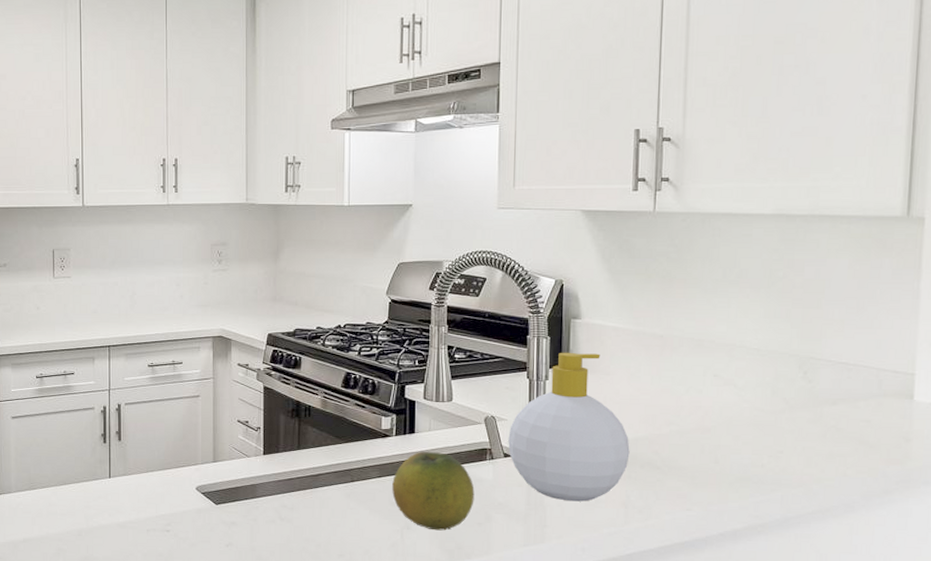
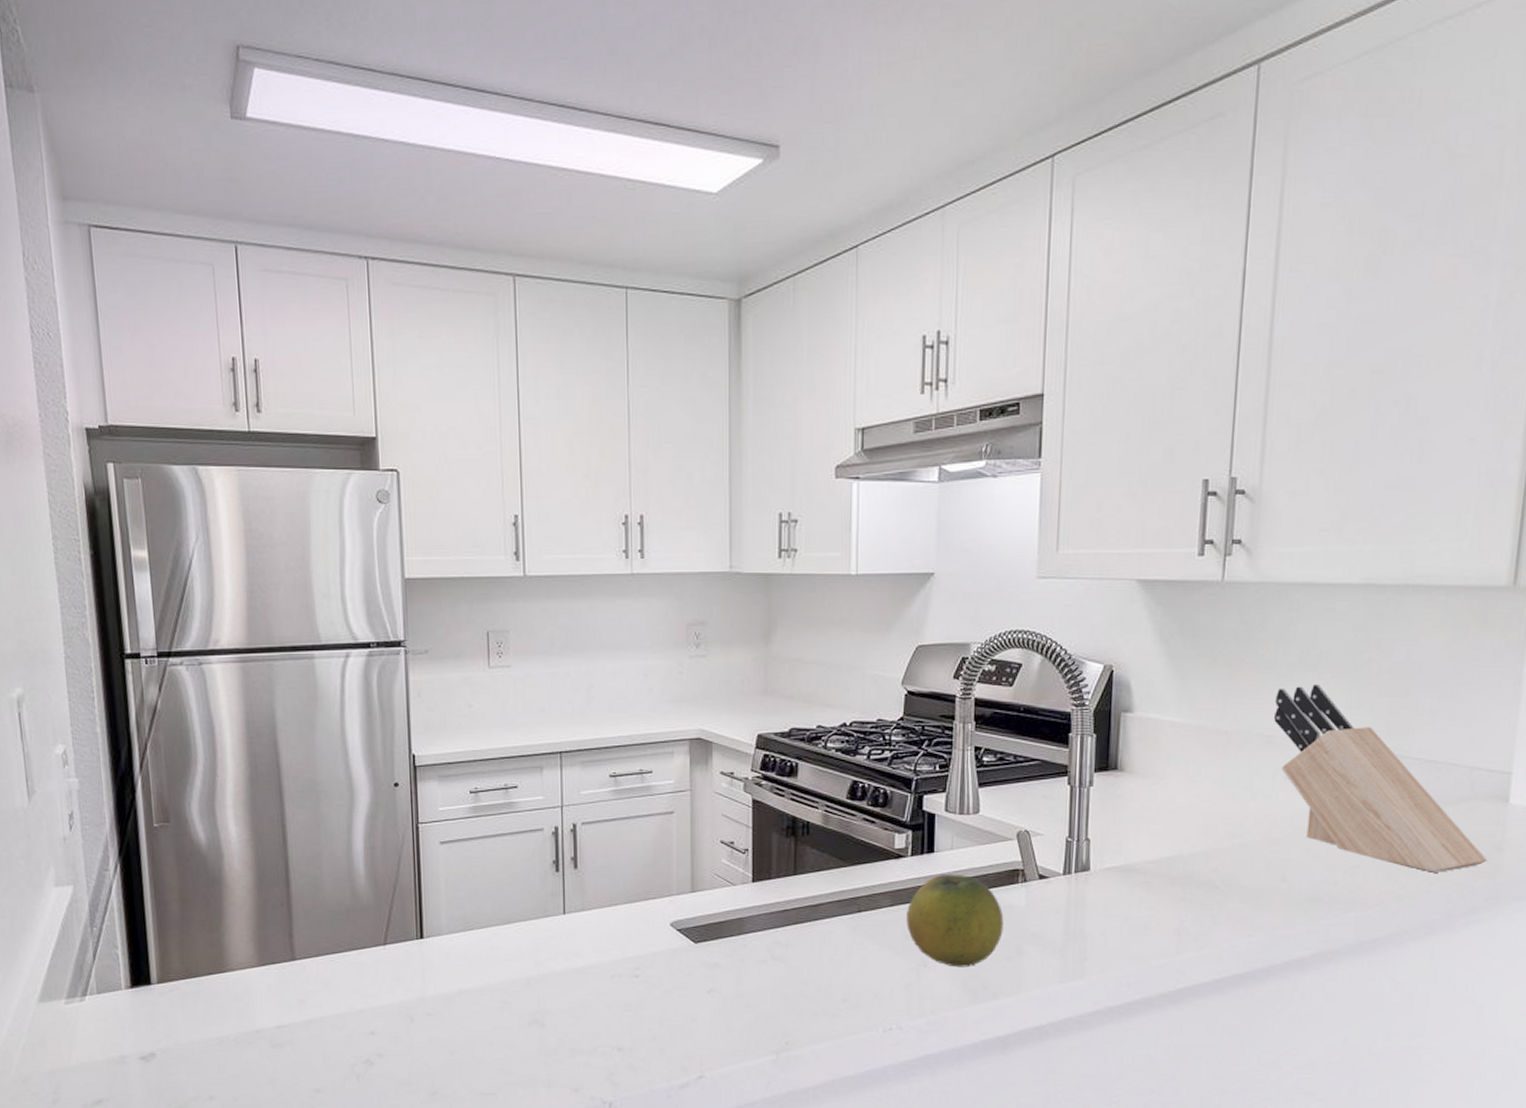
soap bottle: present [508,352,630,502] -> none [1044,752,1186,929]
knife block: none [703,297,896,459] -> present [1274,684,1487,873]

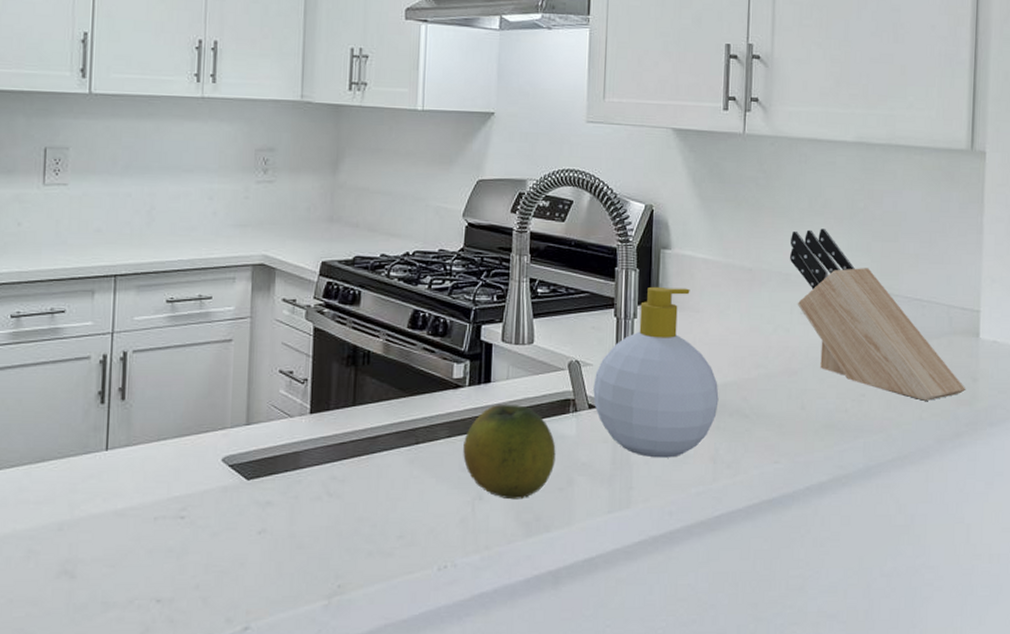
soap bottle: none [1044,752,1186,929] -> present [593,286,719,458]

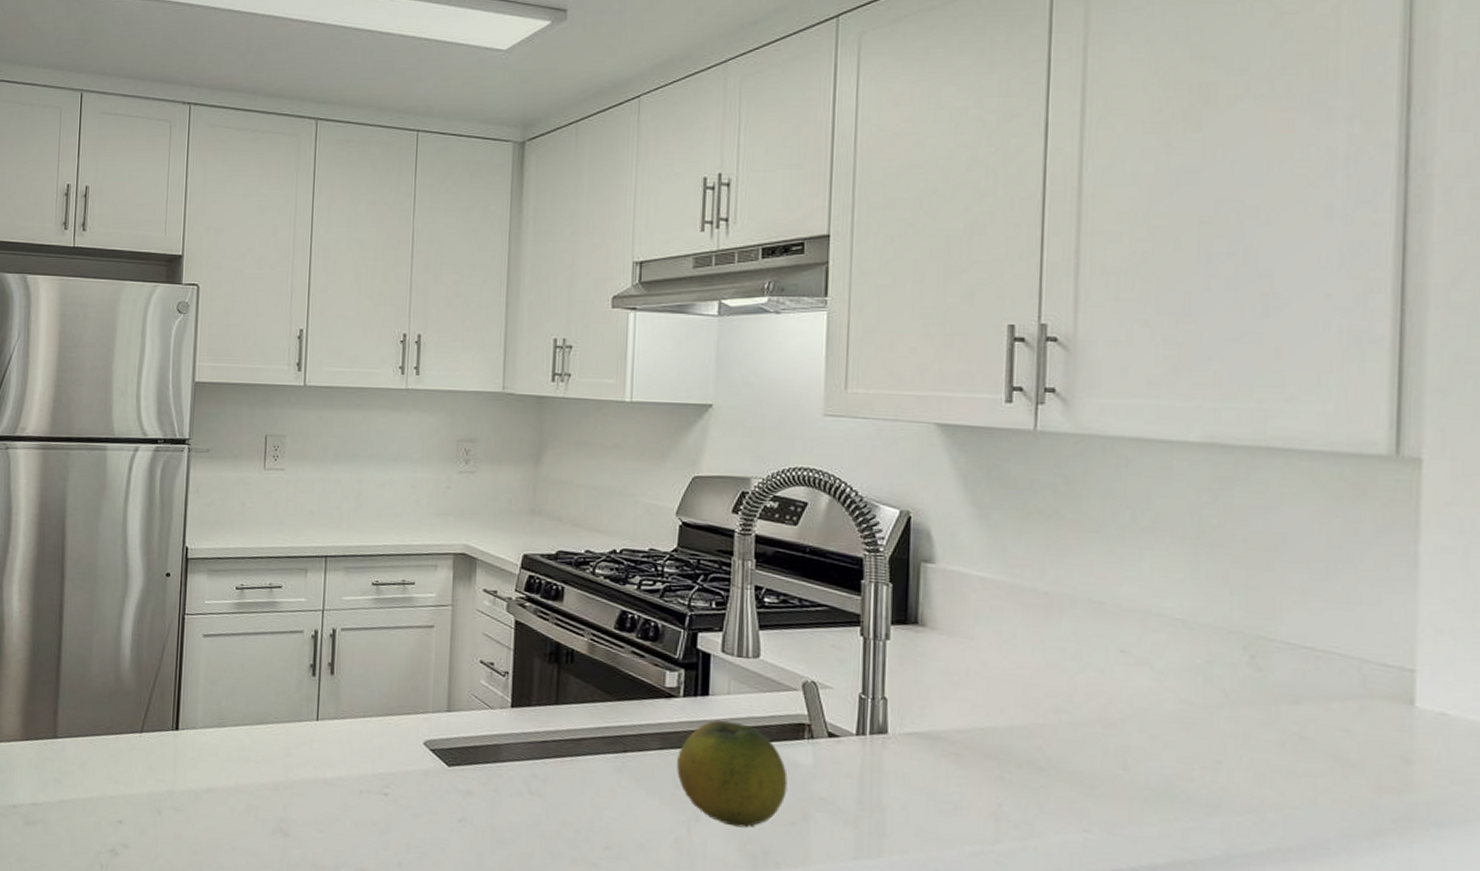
soap bottle: present [593,286,719,458] -> none [834,604,1002,807]
knife block: present [790,228,965,401] -> none [1104,549,1391,782]

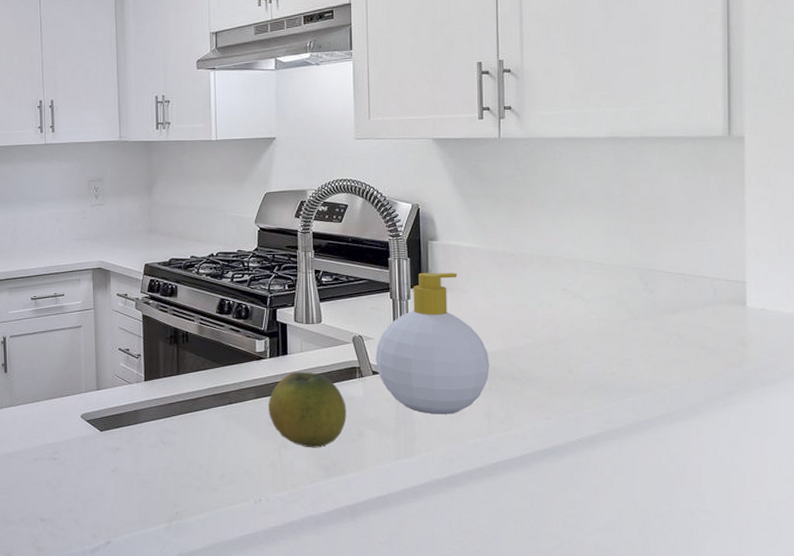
soap bottle: none [834,604,1002,807] -> present [376,272,490,415]

